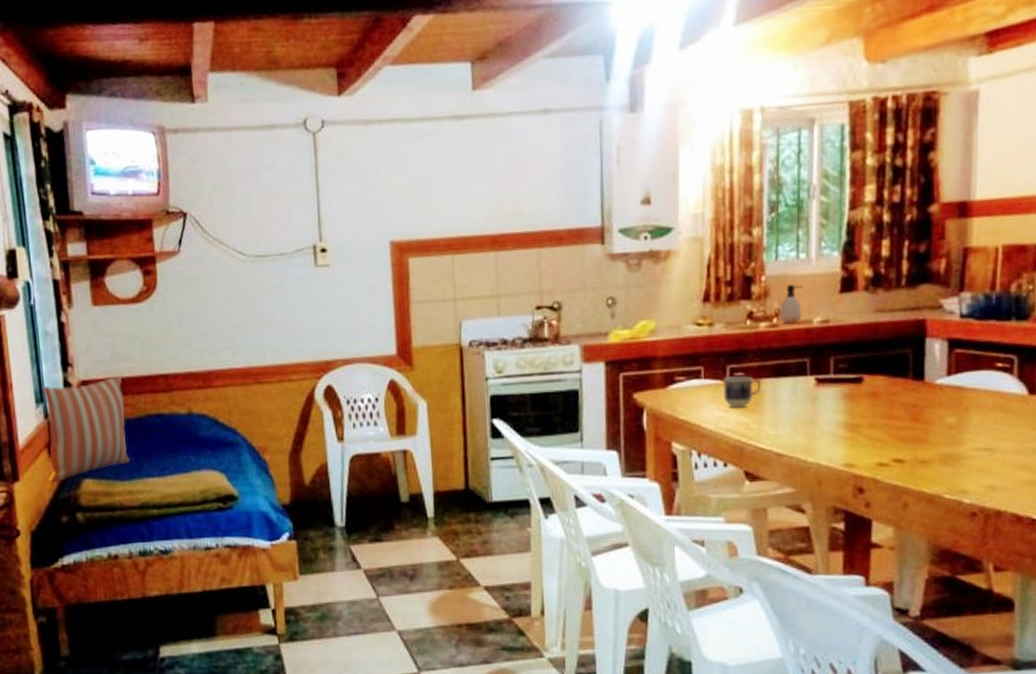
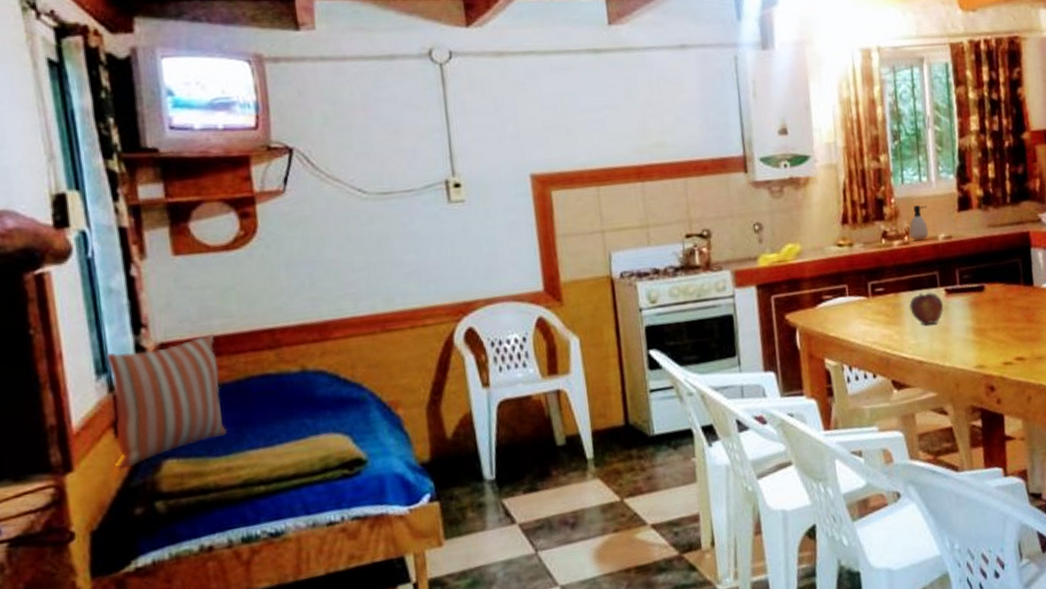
cup: present [722,376,761,408] -> none [865,291,899,322]
fruit: none [771,380,812,416] -> present [909,292,944,325]

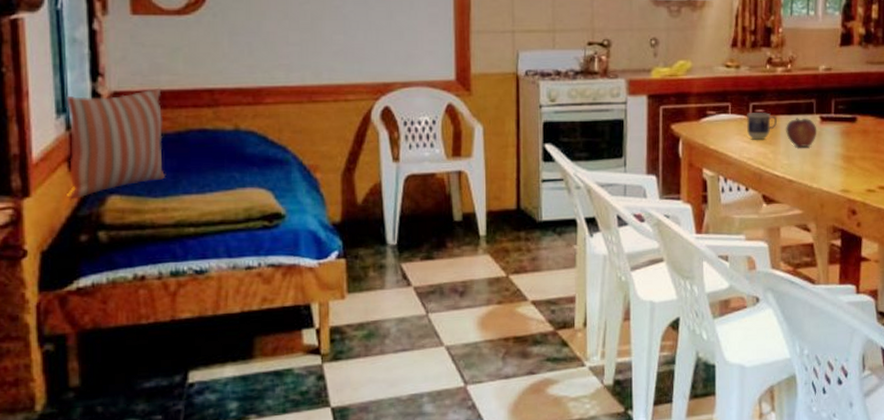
cup: none [865,291,899,322] -> present [746,112,777,140]
soap dispenser: present [909,205,929,241] -> none [793,37,811,70]

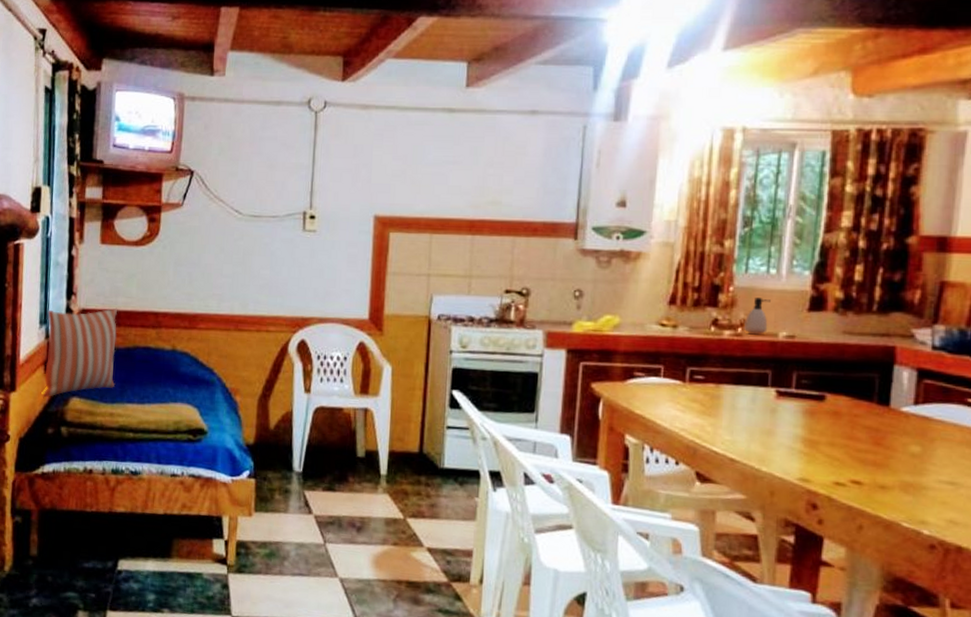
cup: present [746,112,777,140] -> none [681,378,720,410]
fruit: present [785,118,817,148] -> none [729,389,772,424]
soap dispenser: none [793,37,811,70] -> present [744,298,771,335]

